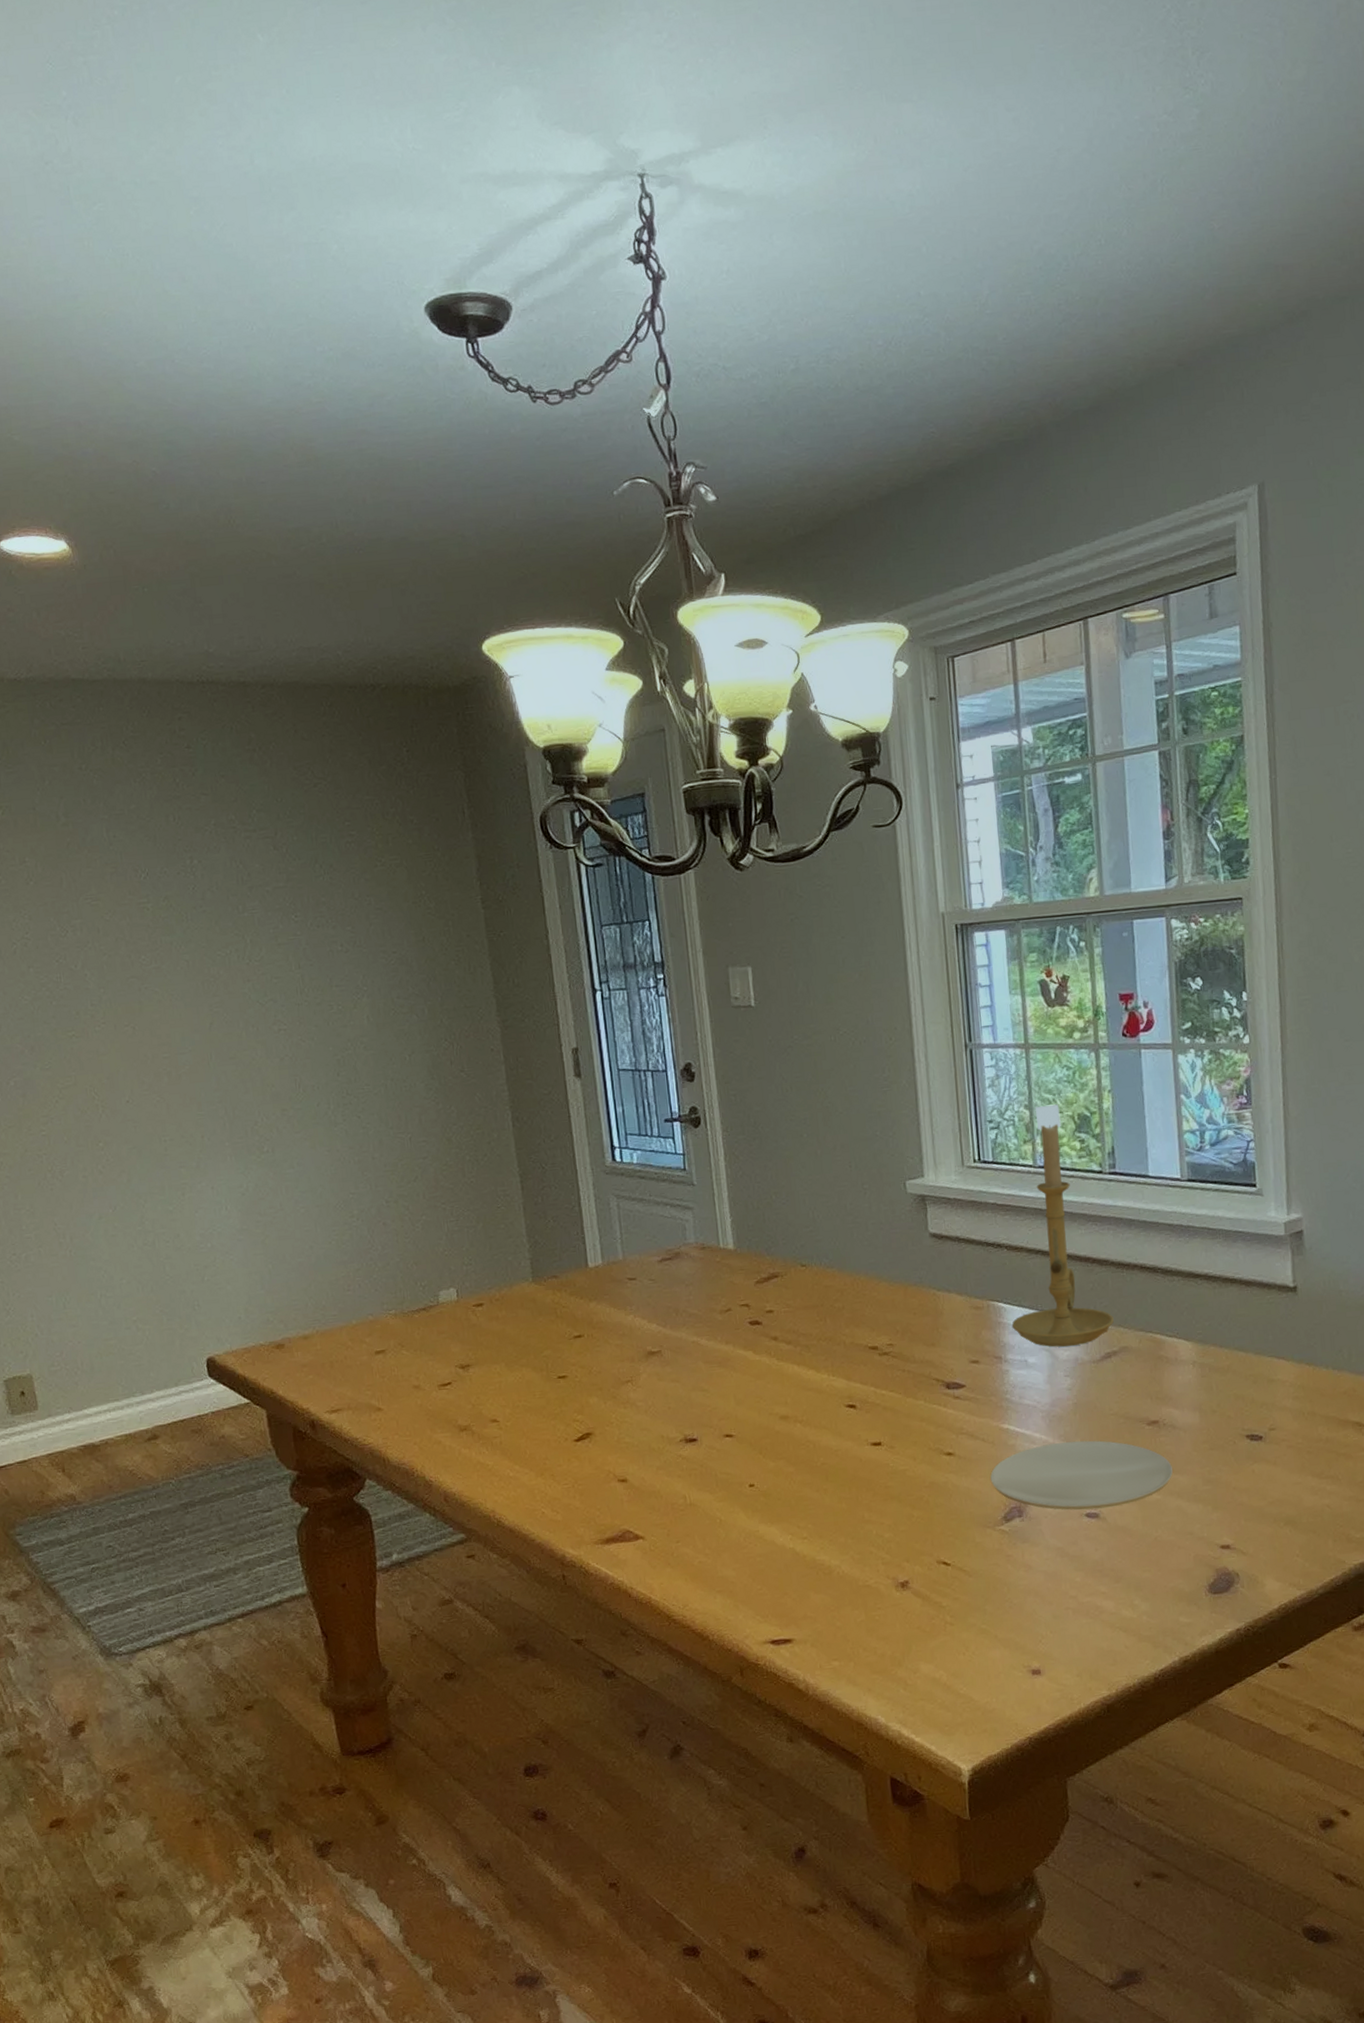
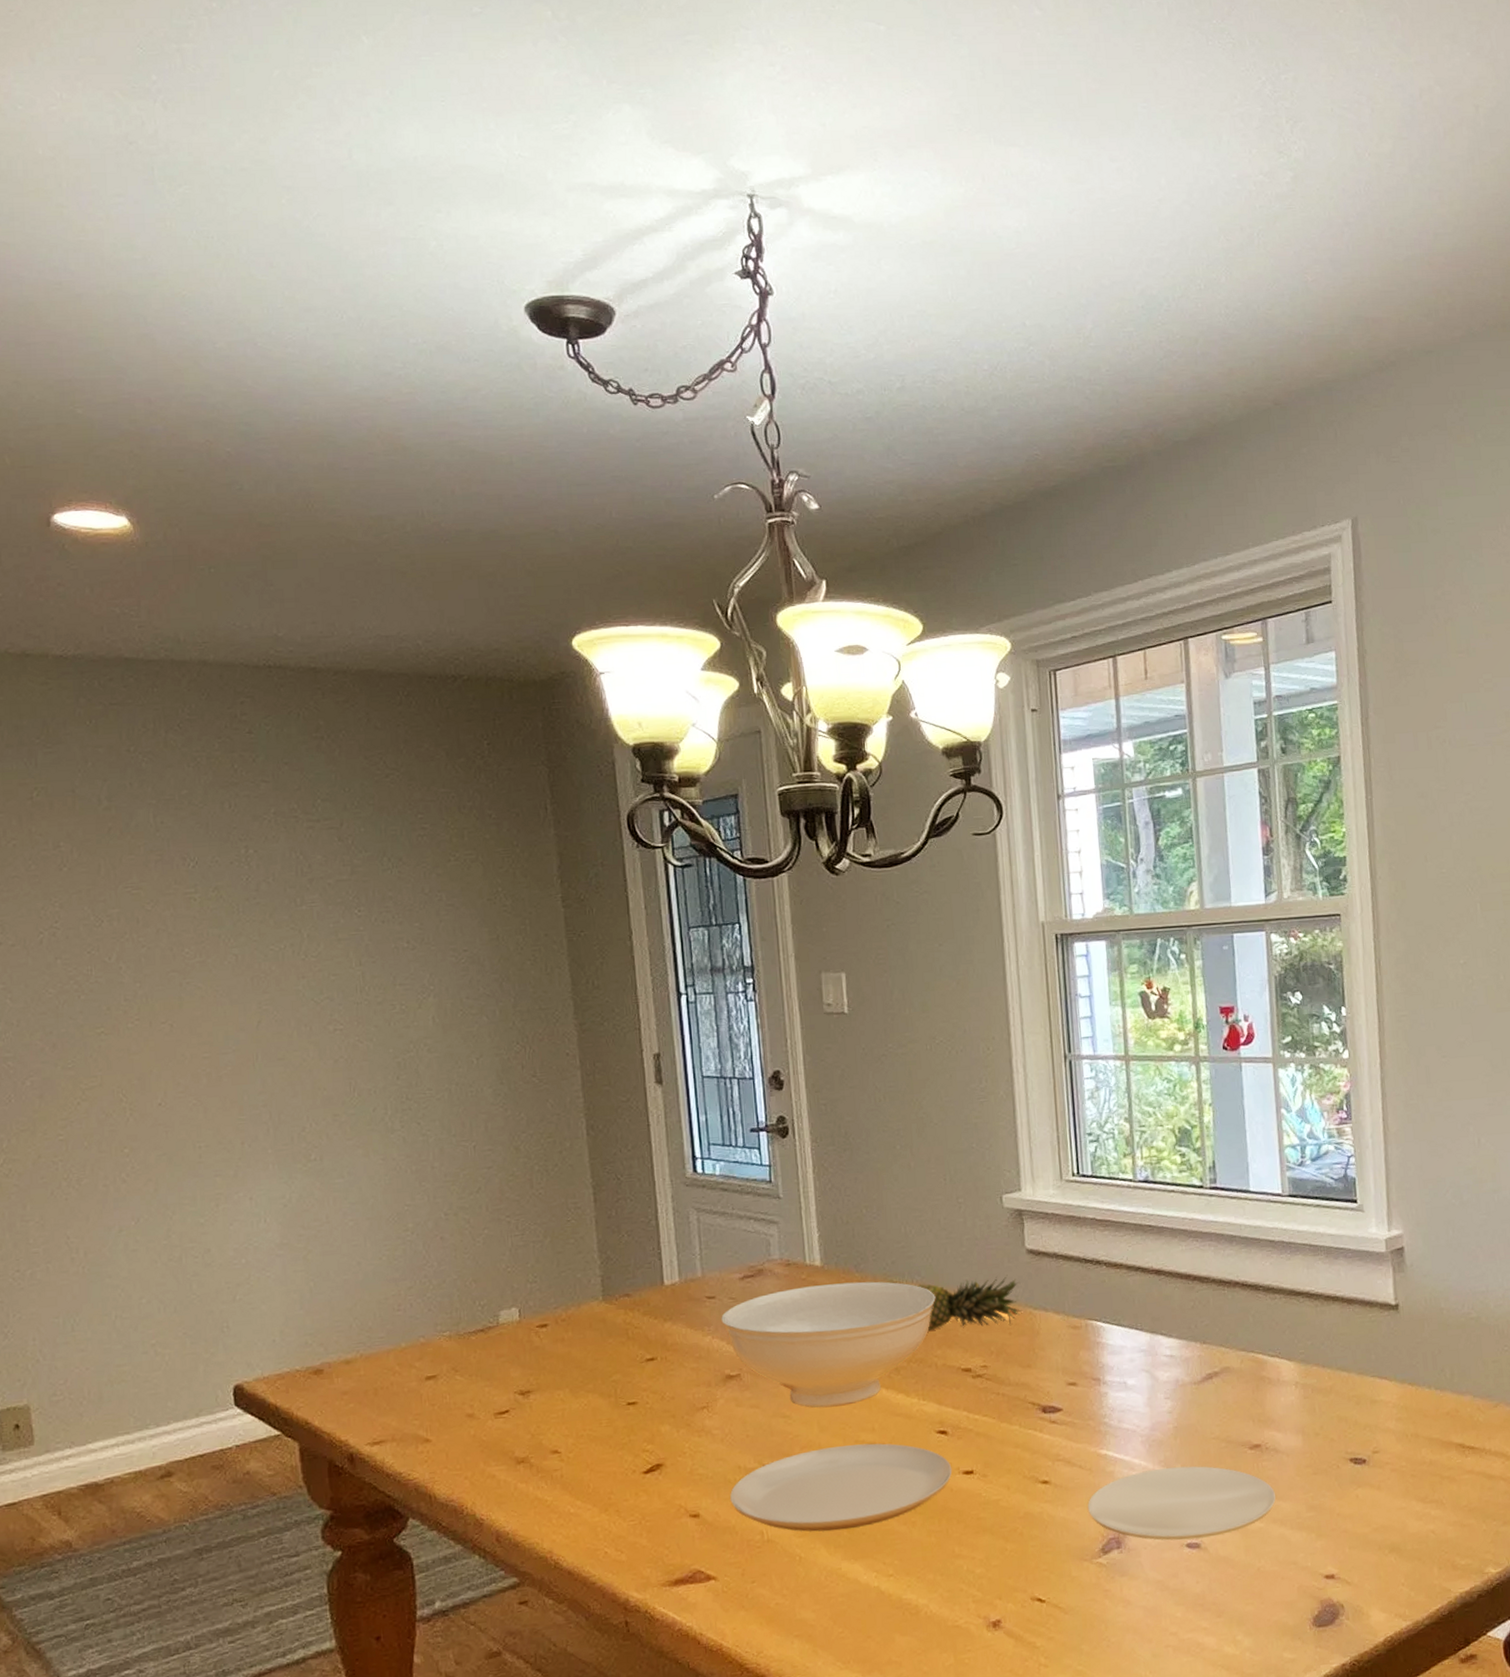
decorative bowl: none [642,1264,843,1382] -> present [721,1281,936,1408]
plate: none [654,1416,861,1497] -> present [730,1443,952,1532]
fruit: none [825,1257,926,1311] -> present [917,1275,1022,1331]
candle holder: present [1011,1104,1114,1347] -> none [1110,1117,1215,1368]

